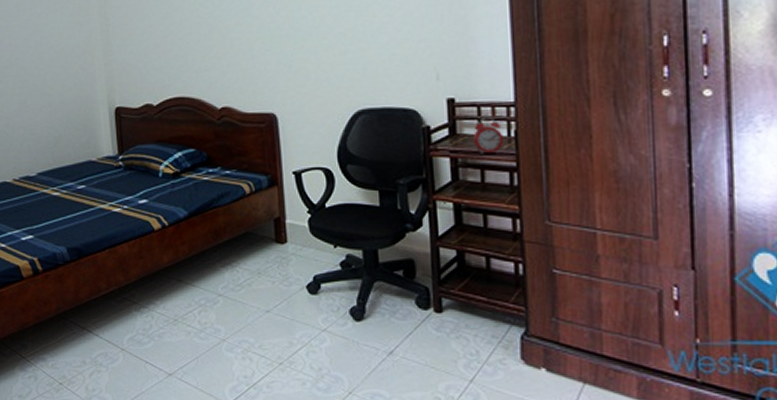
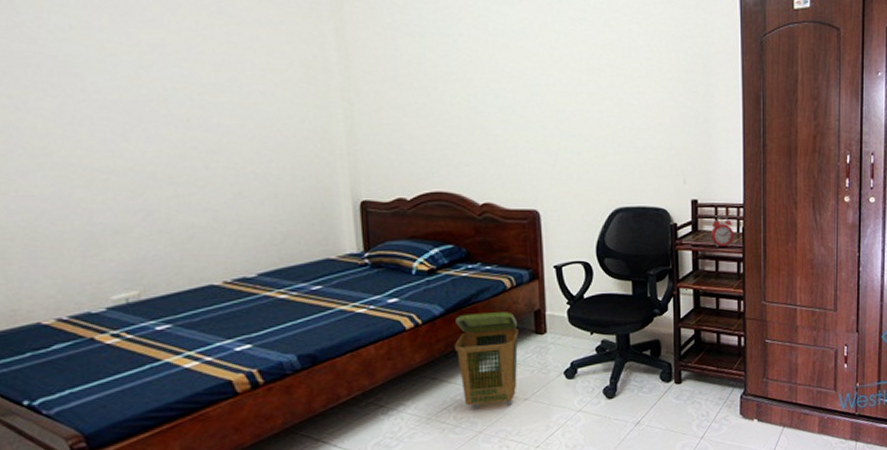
laundry basket: none [198,218,259,318] -> present [455,312,519,410]

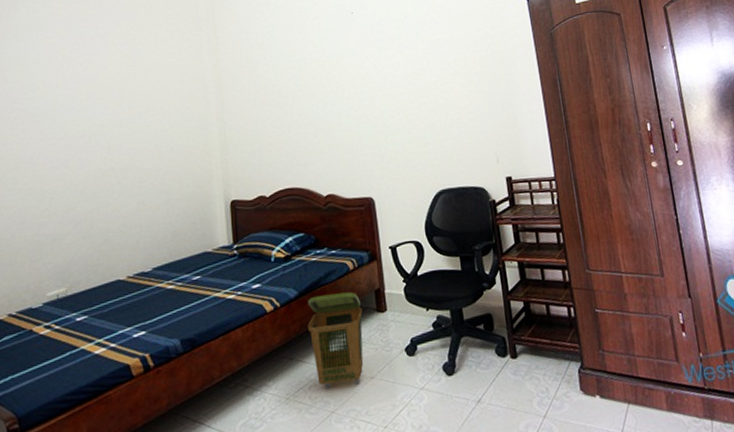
alarm clock: present [711,215,735,248] -> none [527,189,550,220]

